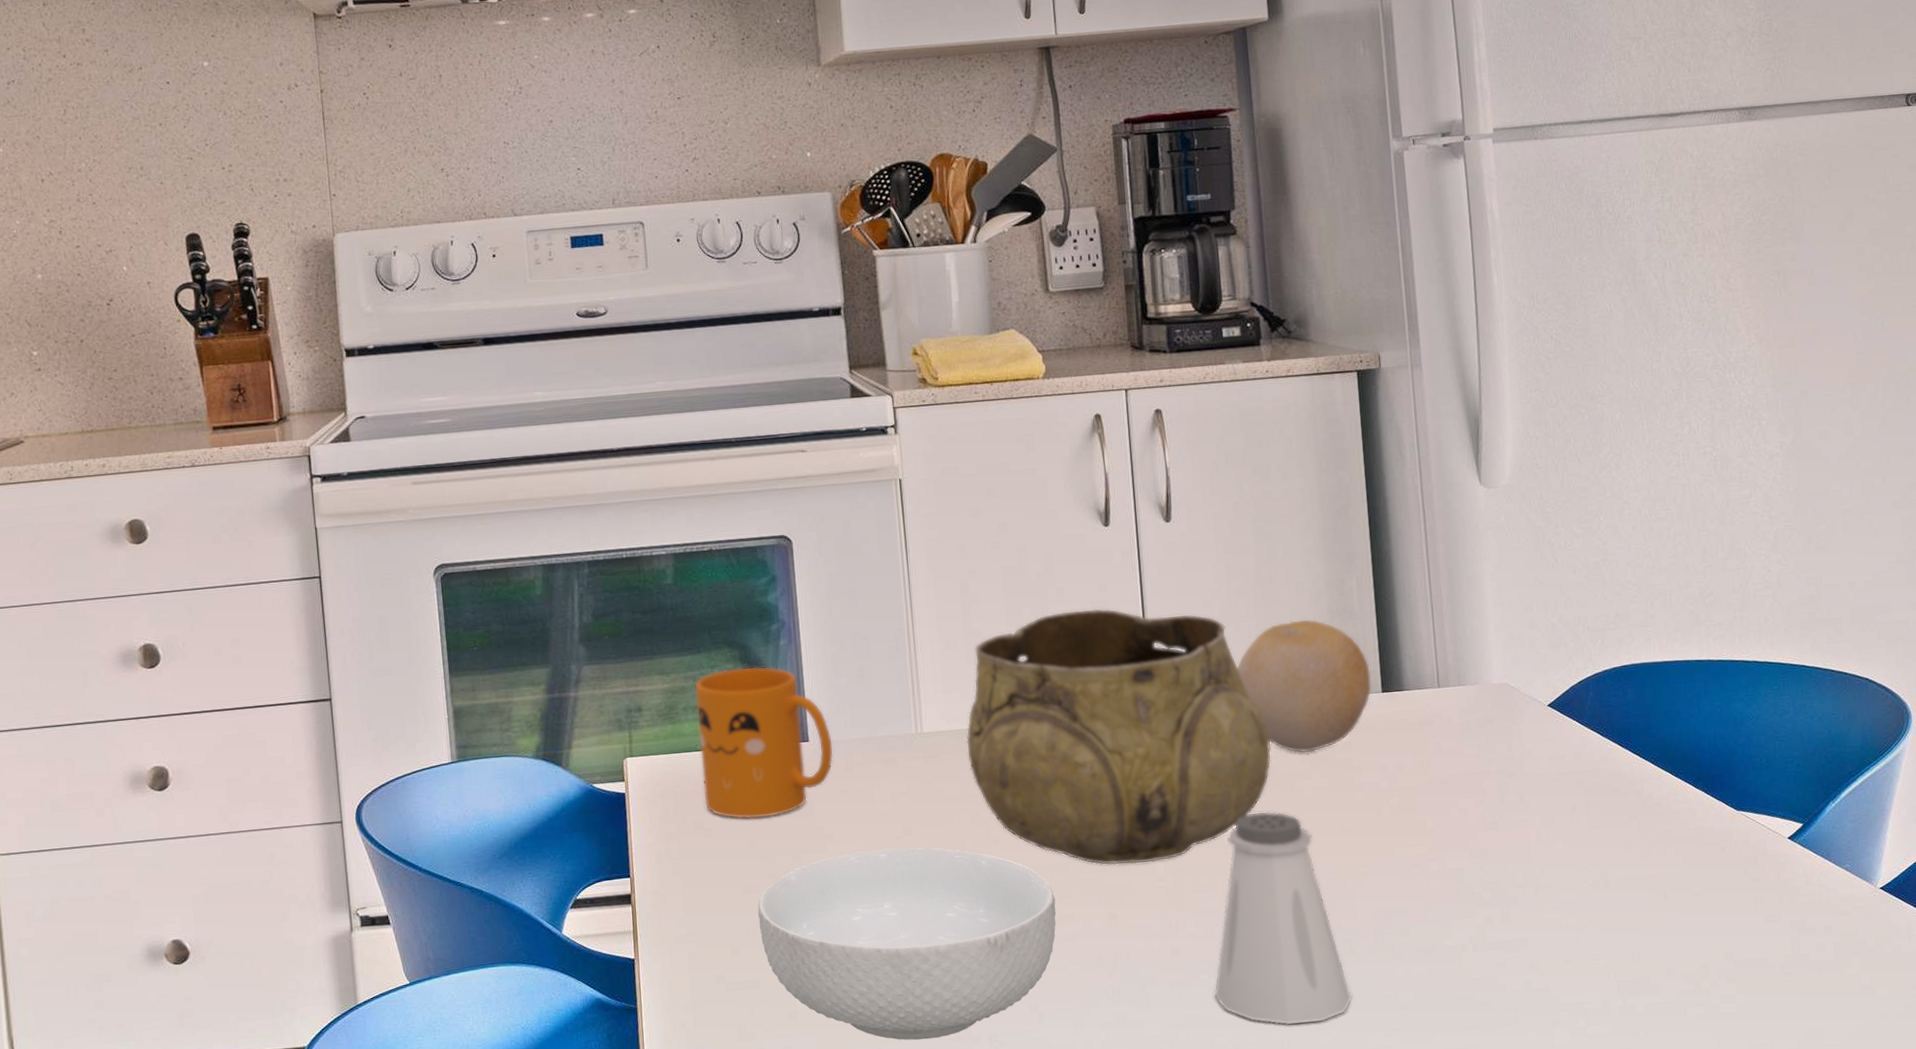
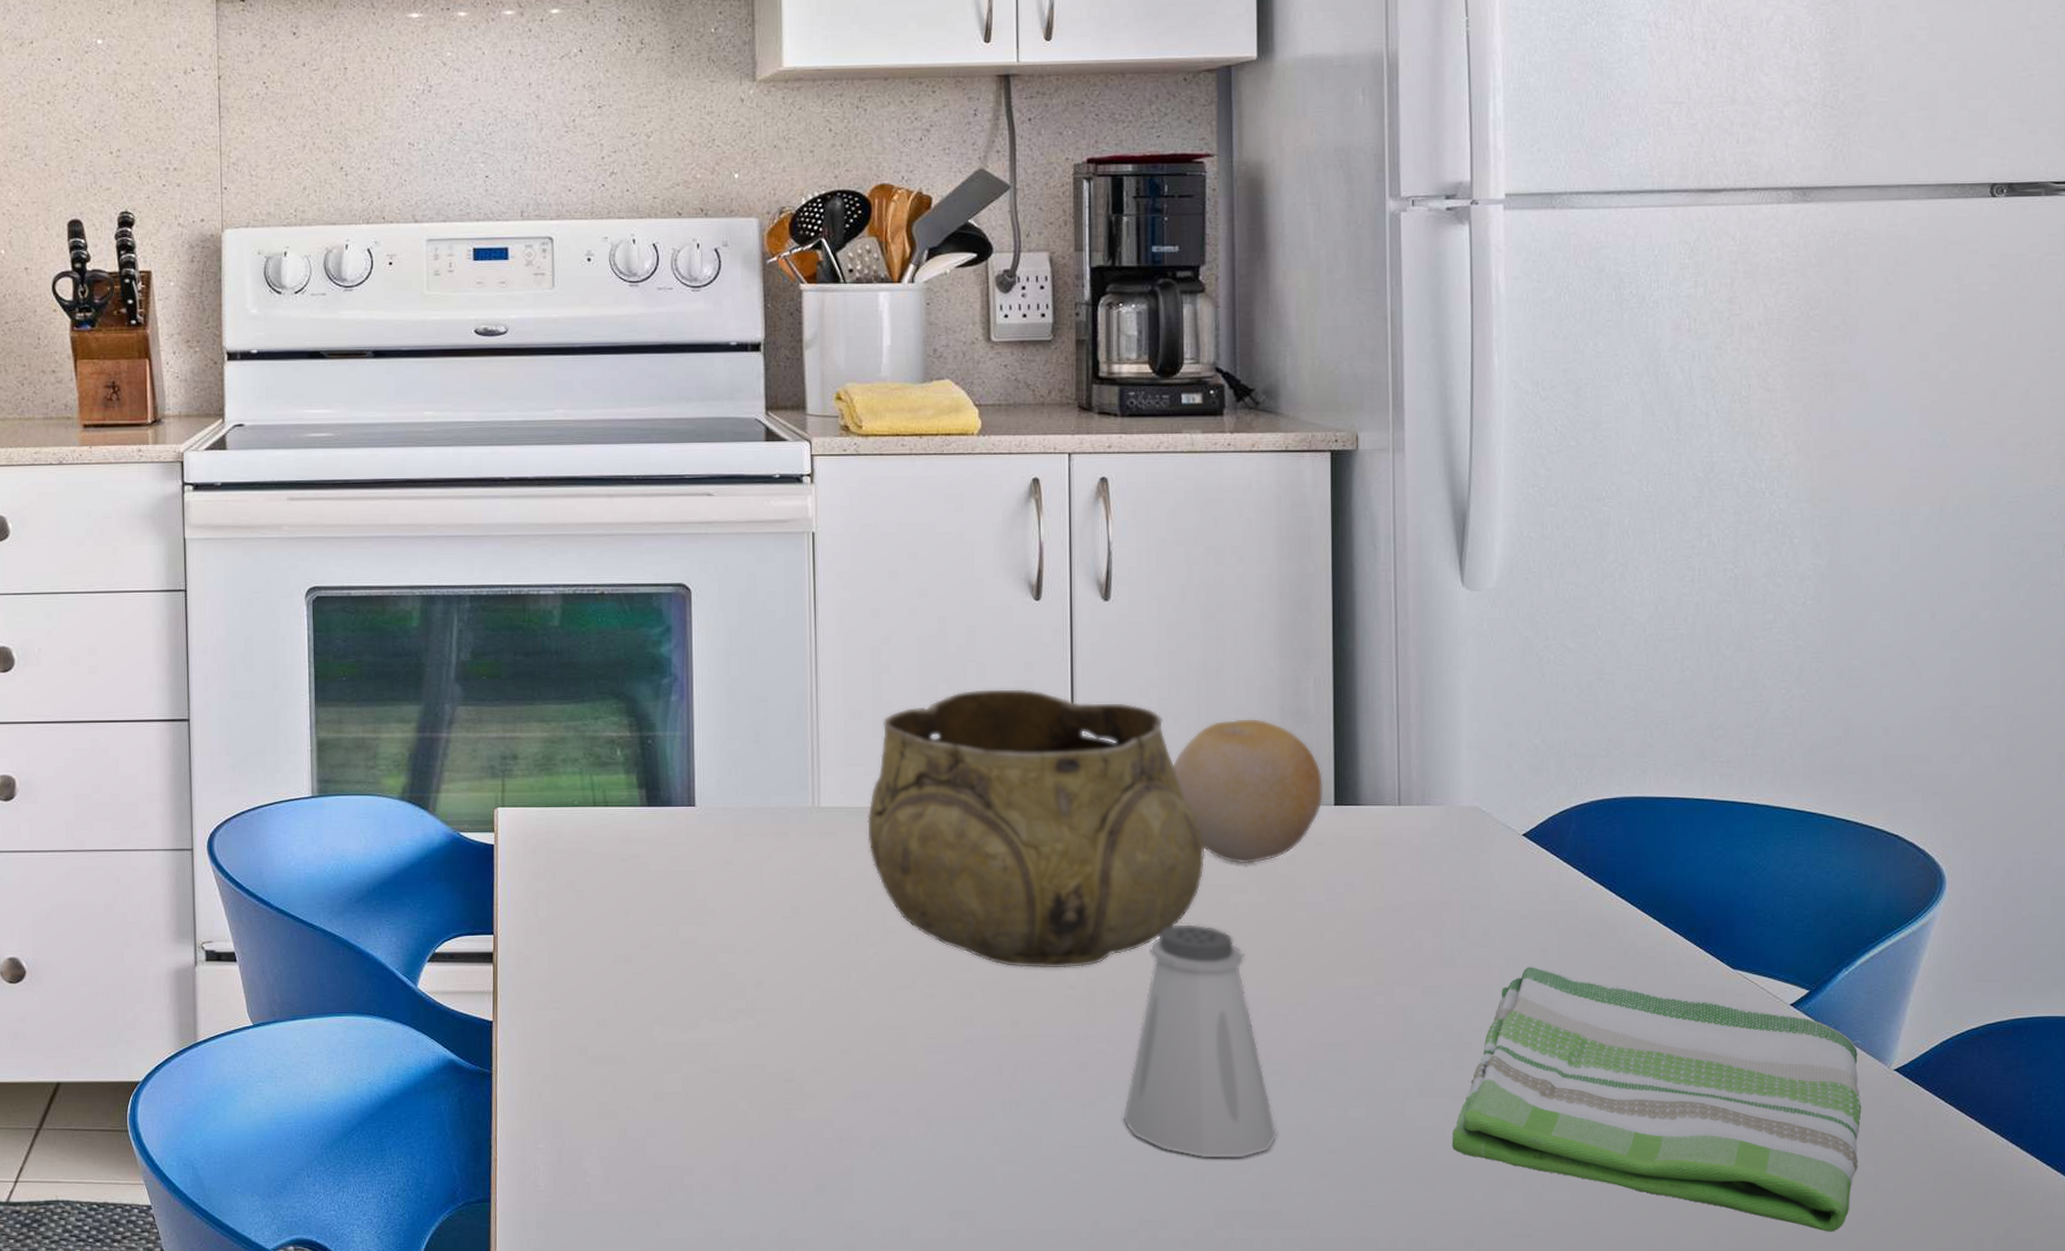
mug: present [695,666,834,819] -> none [575,722,721,884]
cereal bowl: present [758,847,1056,1040] -> none [628,928,954,1136]
dish towel: none [1505,822,1856,1039] -> present [1452,965,1862,1232]

